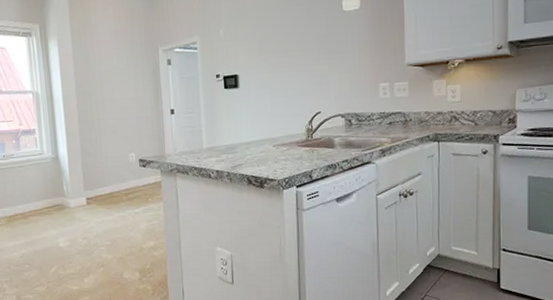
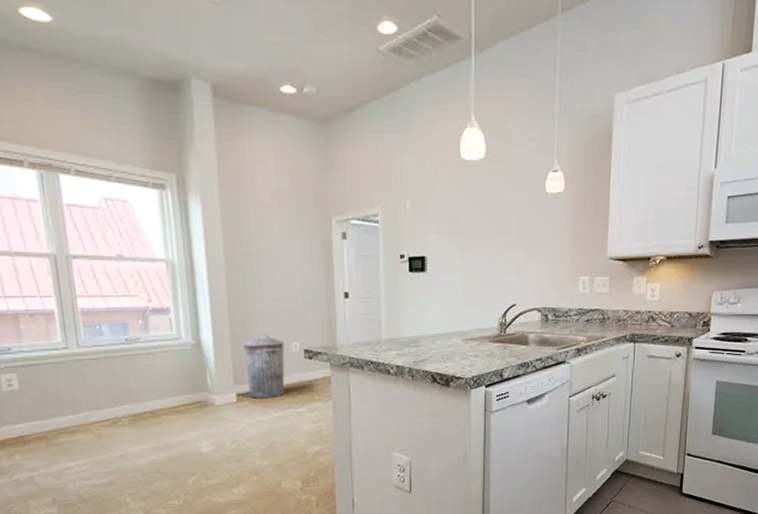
trash can: none [90,148,124,202] -> present [242,335,285,399]

